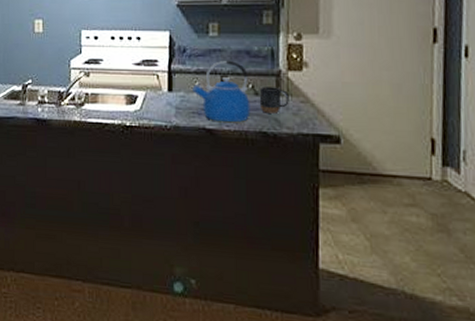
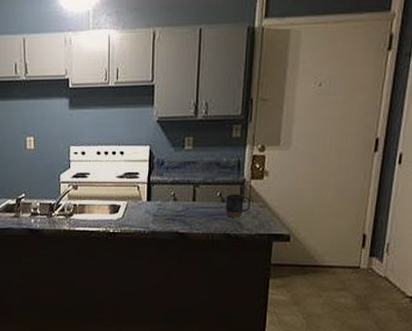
kettle: present [192,60,251,122] -> none [168,171,218,226]

